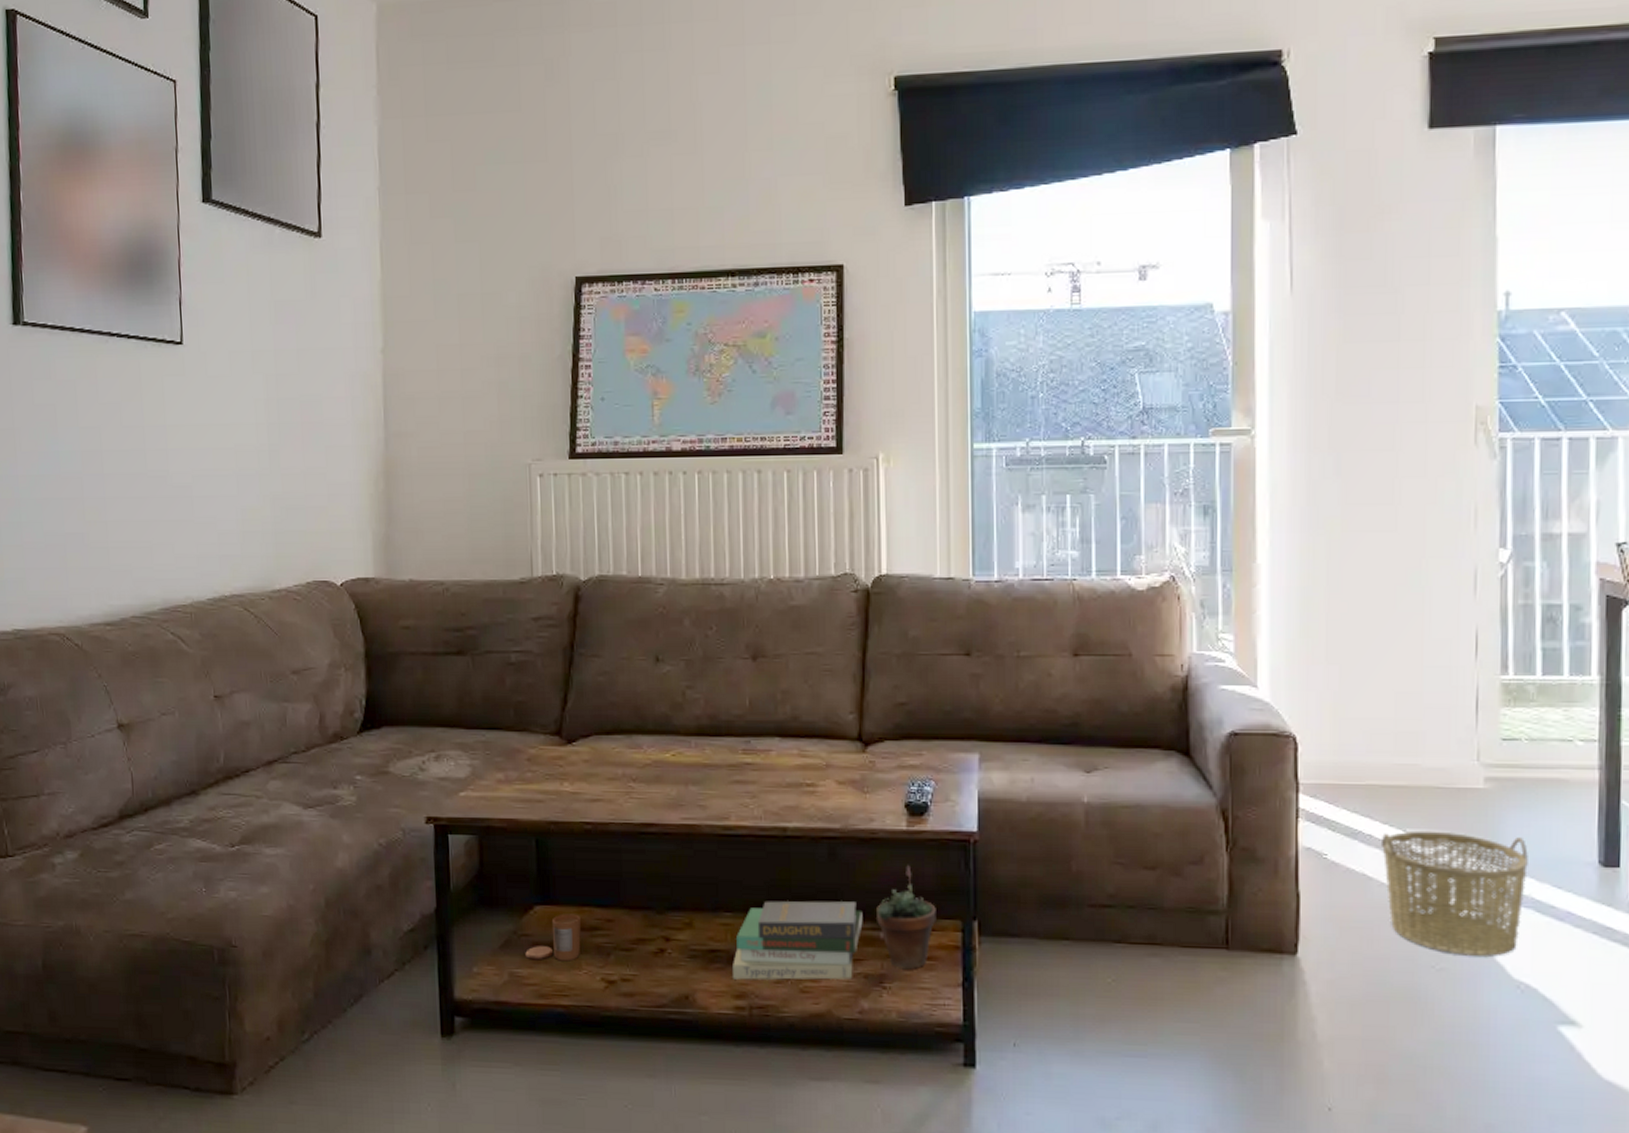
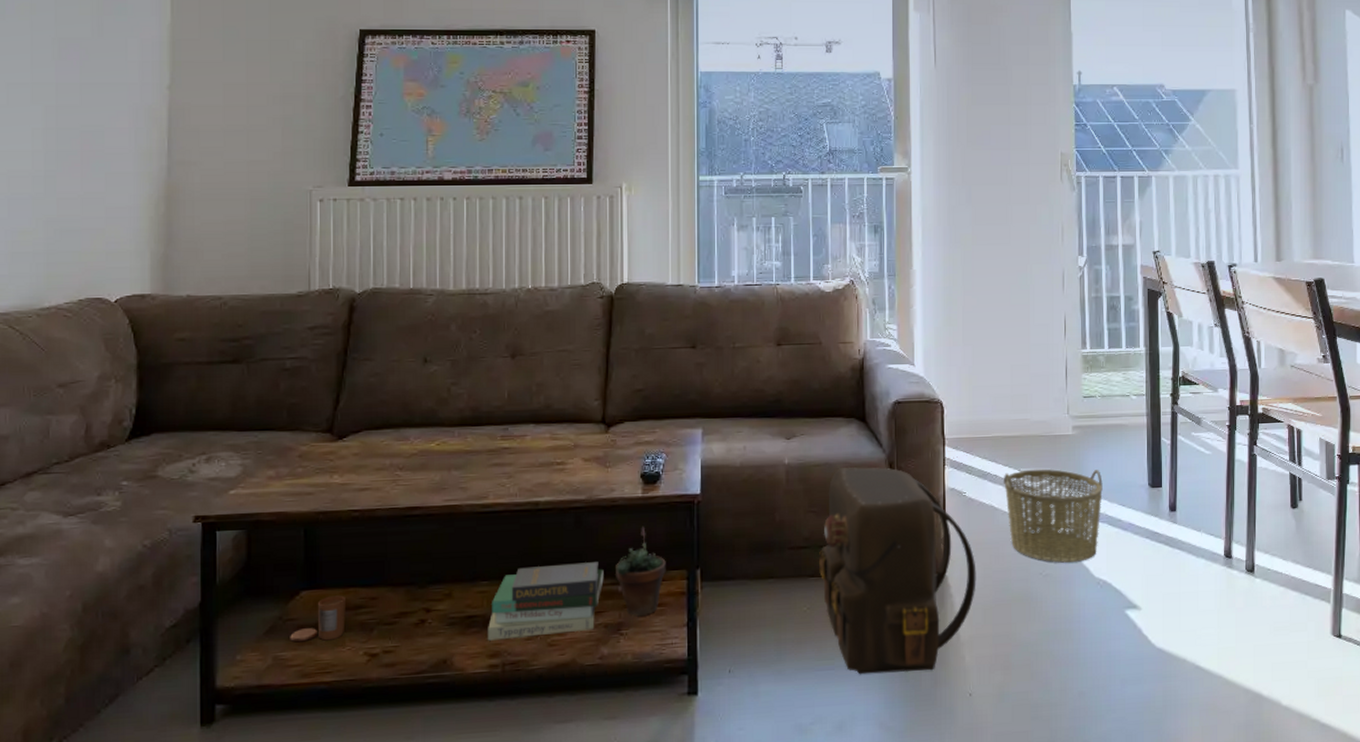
backpack: none [1128,812,1341,1072] -> present [819,467,976,675]

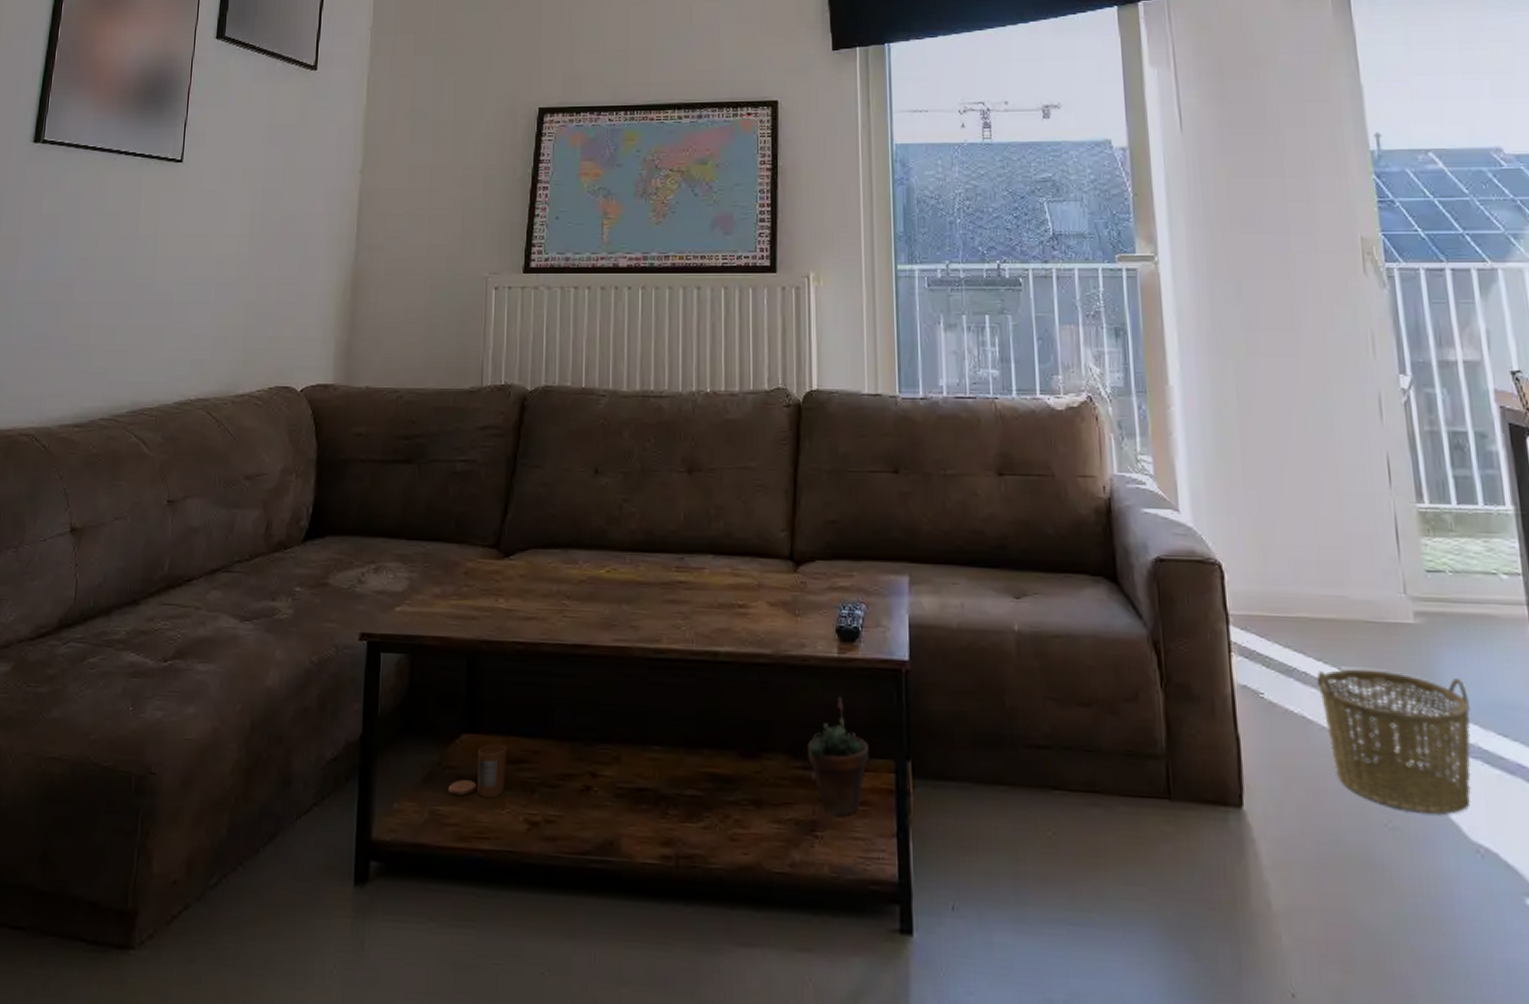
books: present [488,562,604,641] -> none [660,733,794,826]
backpack: present [819,467,976,675] -> none [1065,643,1289,948]

